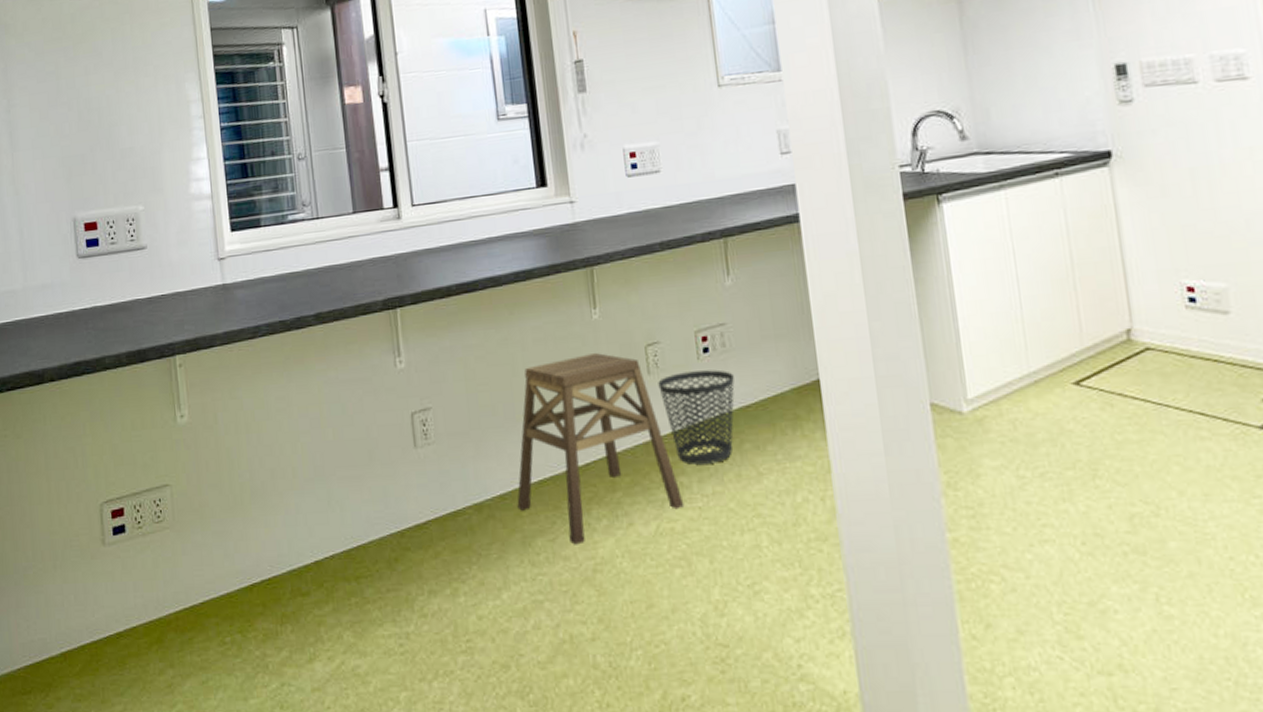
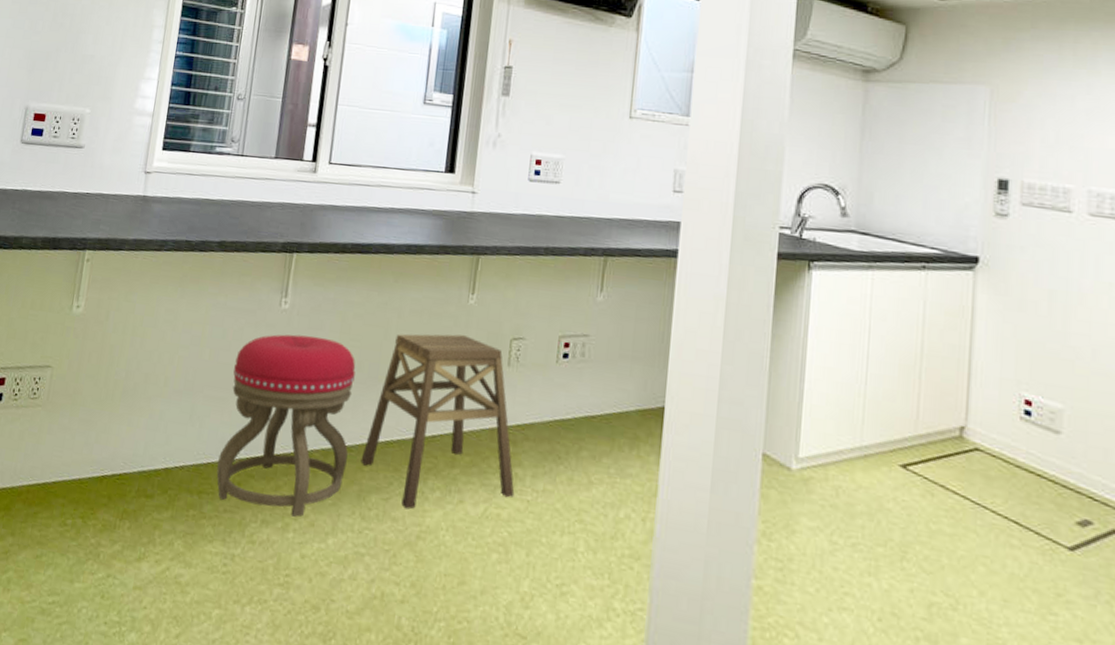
stool: none [361,389,504,581] -> present [216,334,356,517]
wastebasket: present [658,369,735,465] -> none [514,371,586,463]

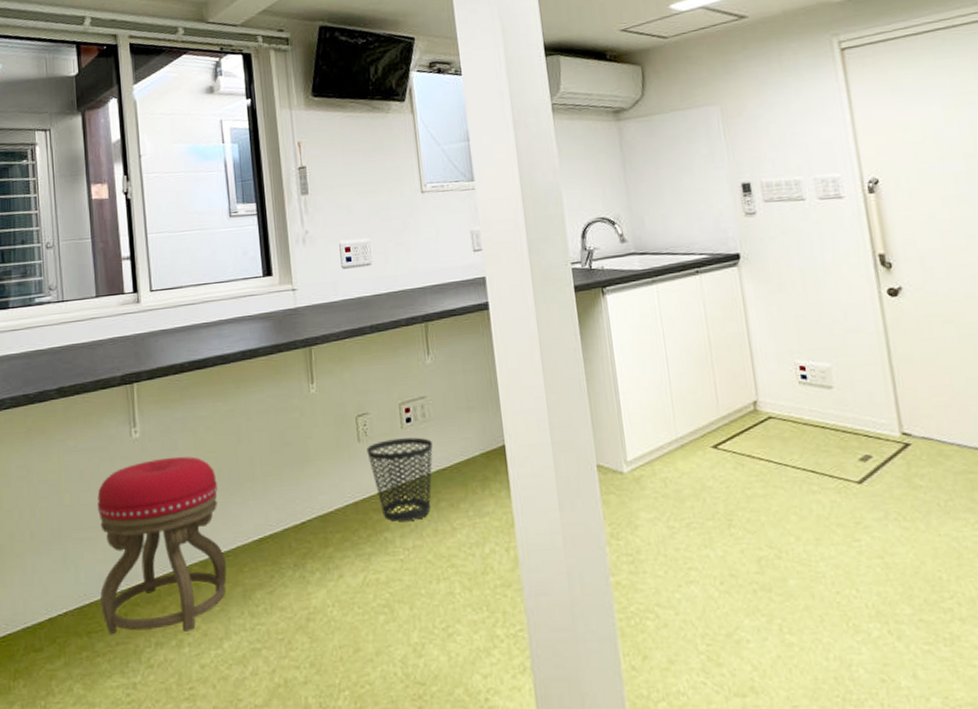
stool: present [360,333,515,510] -> none [239,423,388,597]
wastebasket: none [514,371,586,463] -> present [367,437,433,522]

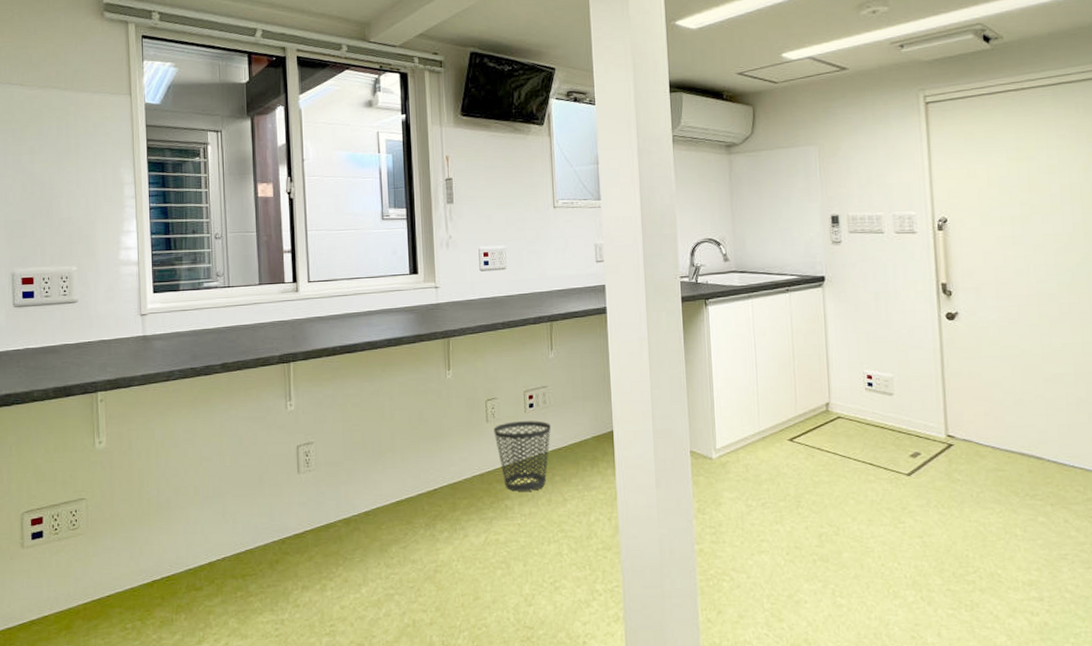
stool: present [97,456,227,635] -> none [255,428,367,579]

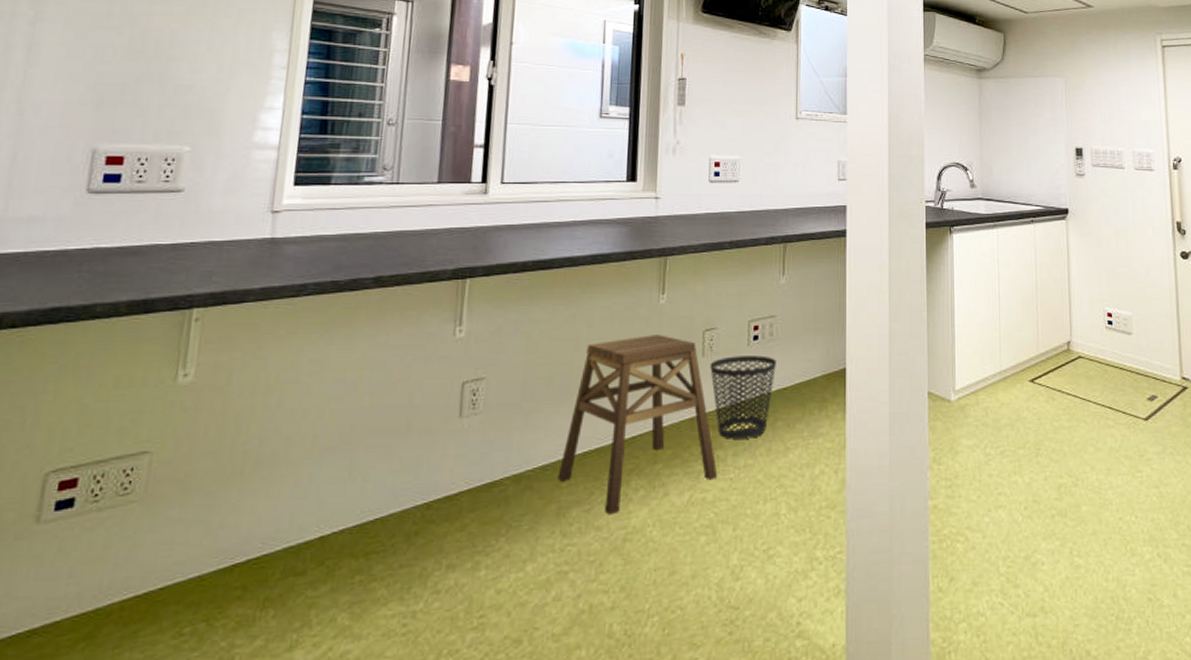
stool: none [378,405,508,551] -> present [557,335,718,515]

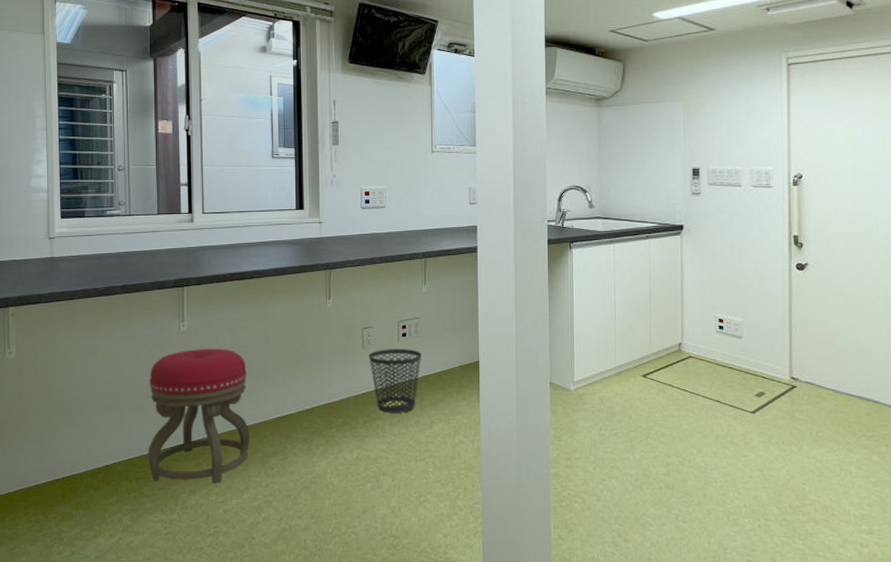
stool: none [387,360,546,556] -> present [148,348,249,484]
stool: present [557,335,718,515] -> none [260,331,378,464]

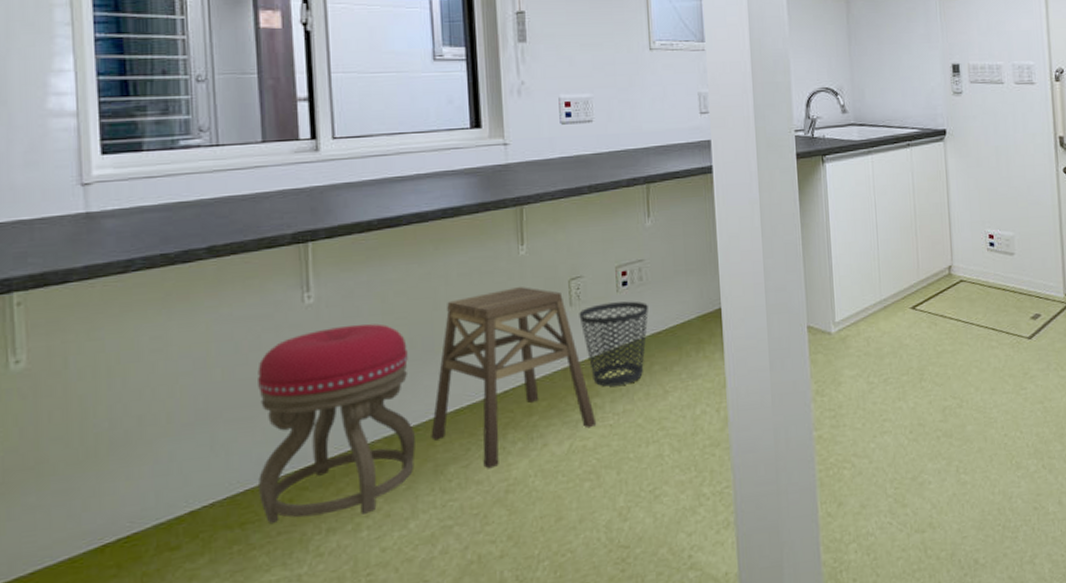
stool: none [260,331,378,464] -> present [431,287,597,469]

